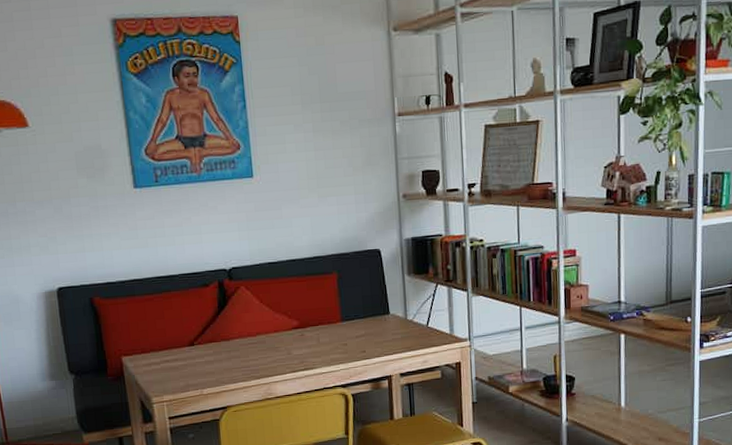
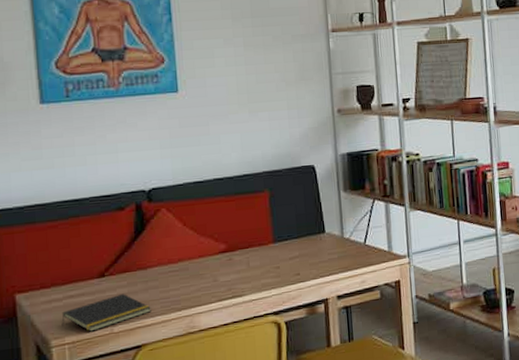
notepad: none [160,361,234,392] -> present [61,293,151,332]

